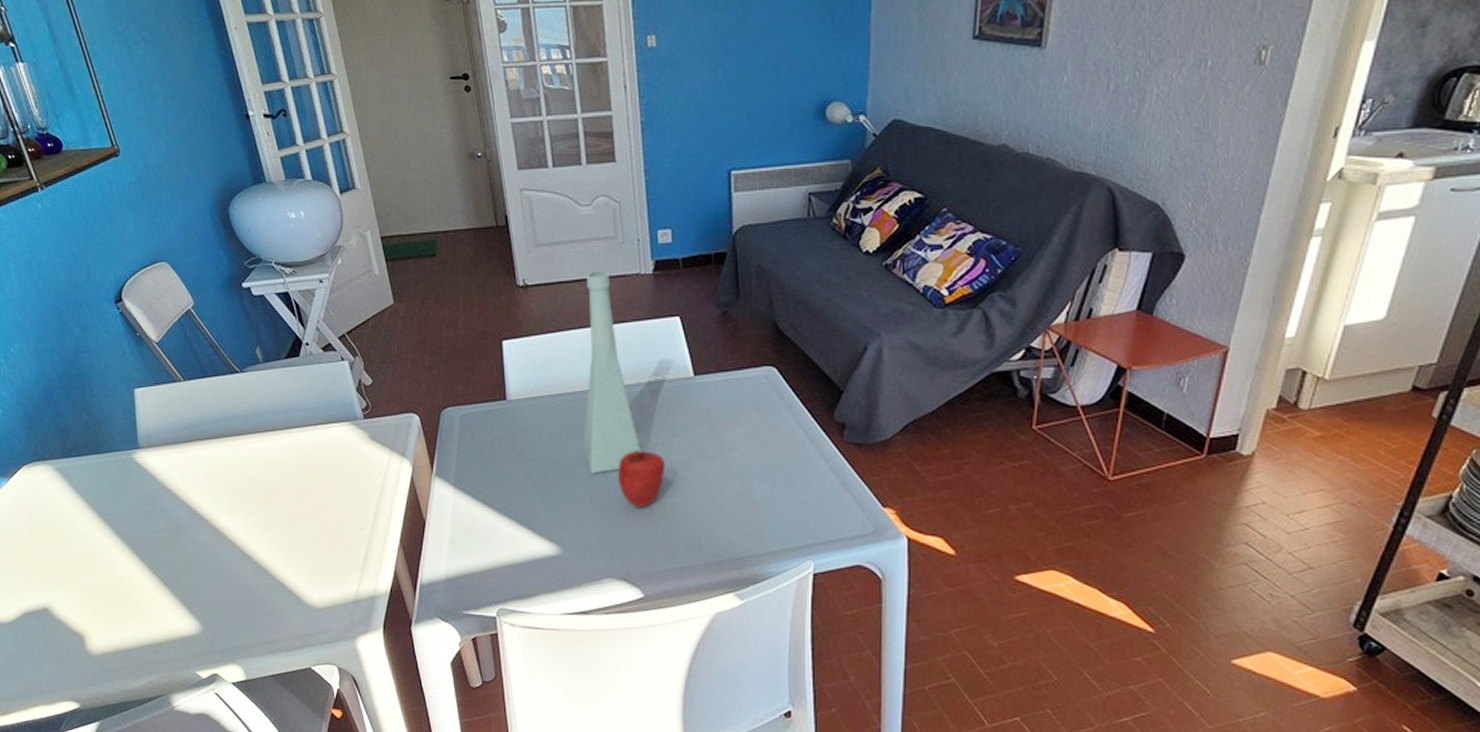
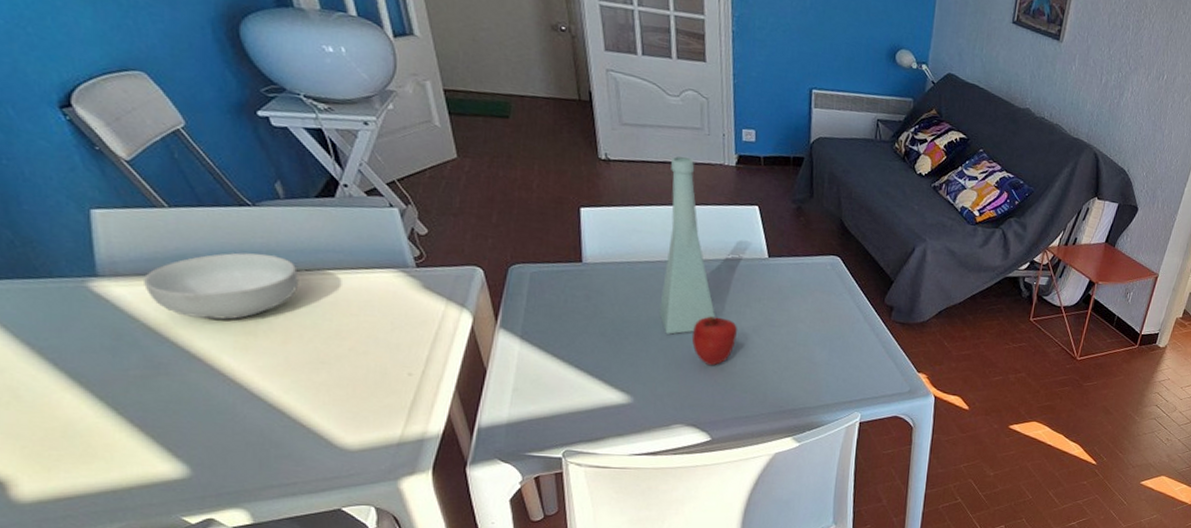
cereal bowl: none [169,417,275,482] -> present [144,252,299,320]

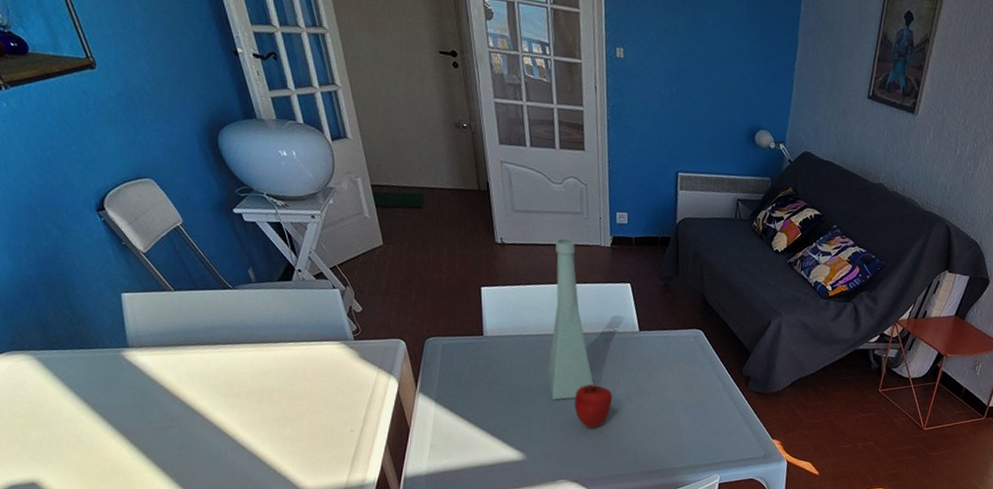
cereal bowl: present [144,252,299,320] -> none [160,328,268,383]

